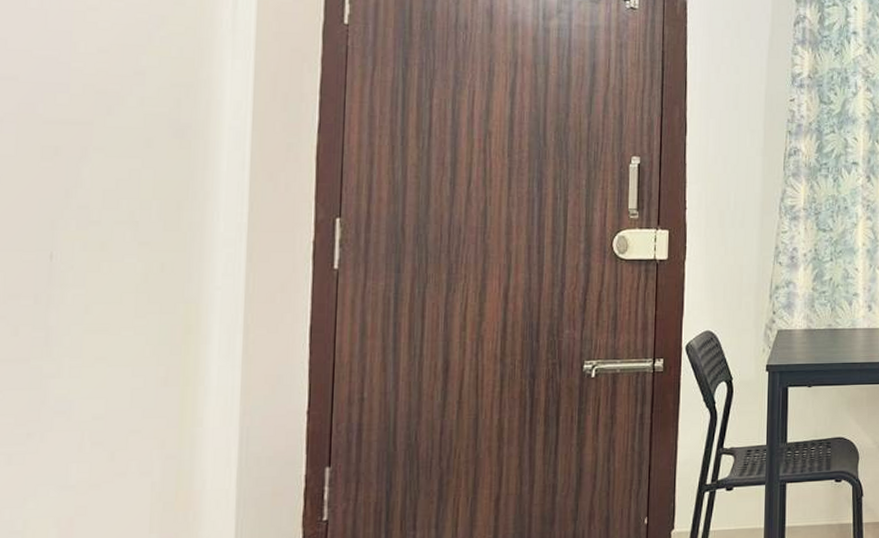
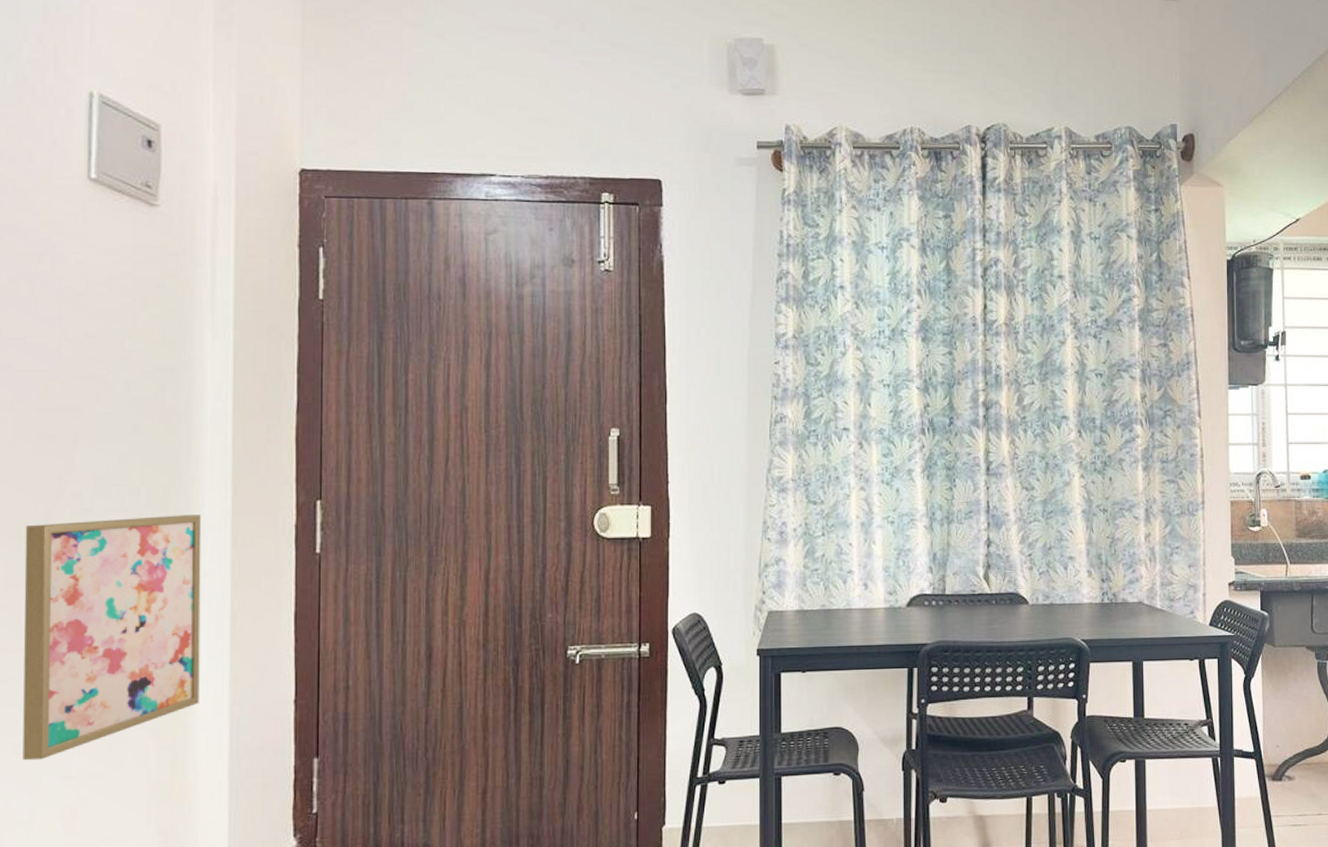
wall art: none [17,229,216,471] -> present [22,515,202,761]

